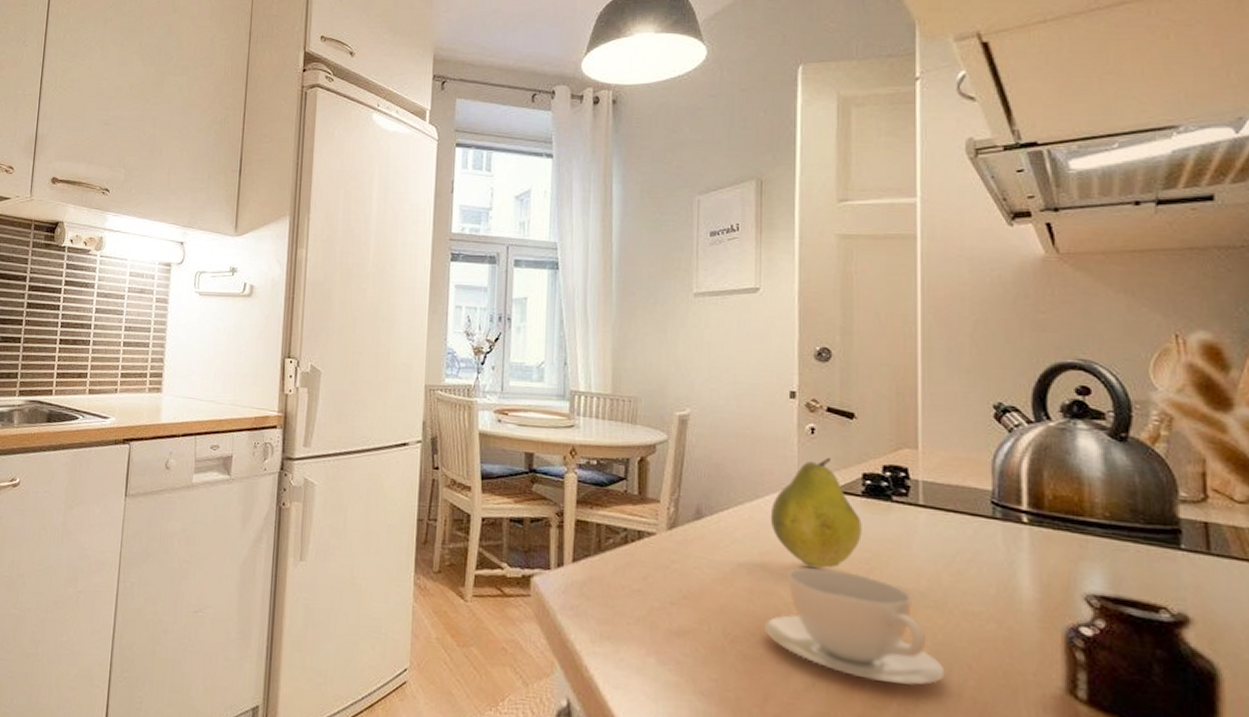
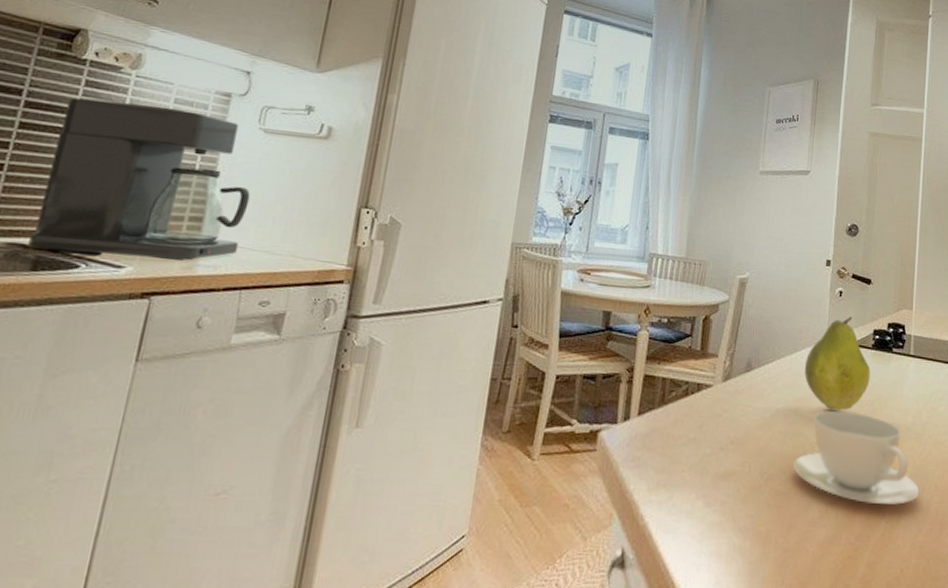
coffee maker: none [43,279,195,412] -> present [28,98,251,261]

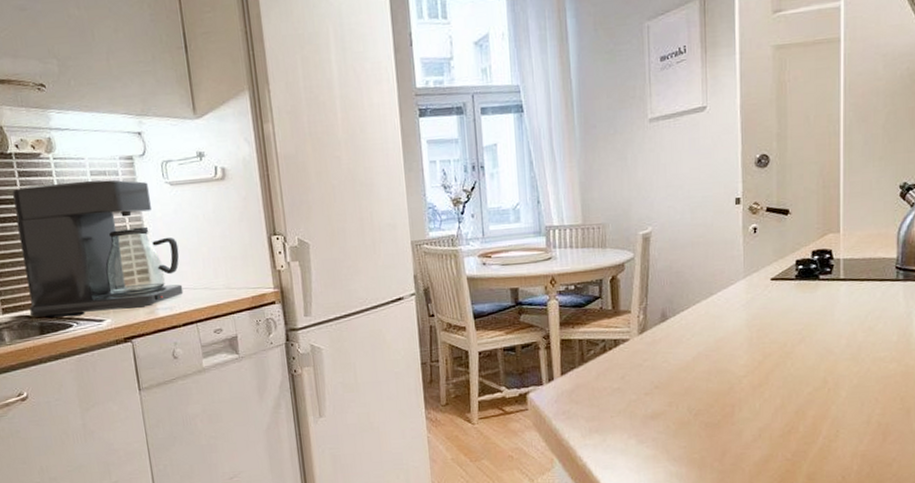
teacup: present [793,411,920,505] -> none [721,343,859,424]
fruit: present [804,316,871,411] -> none [722,251,796,345]

